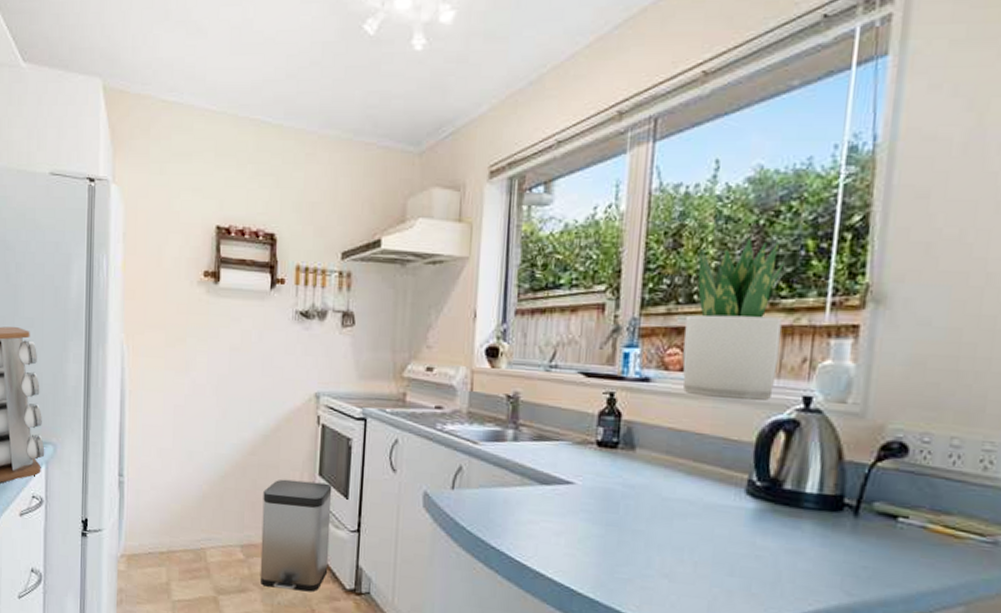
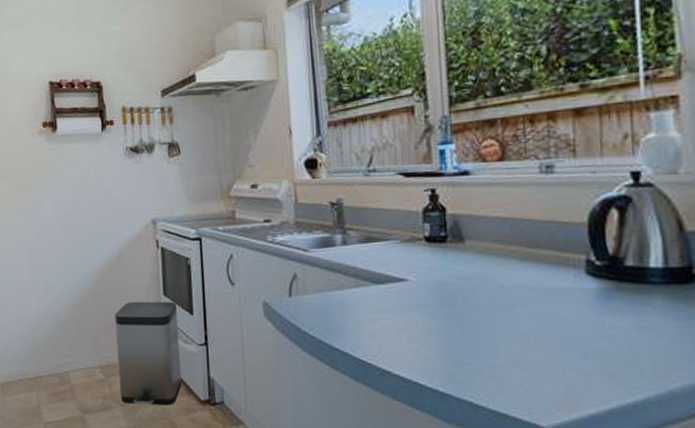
planter: present [682,237,784,402] -> none [497,23,599,184]

